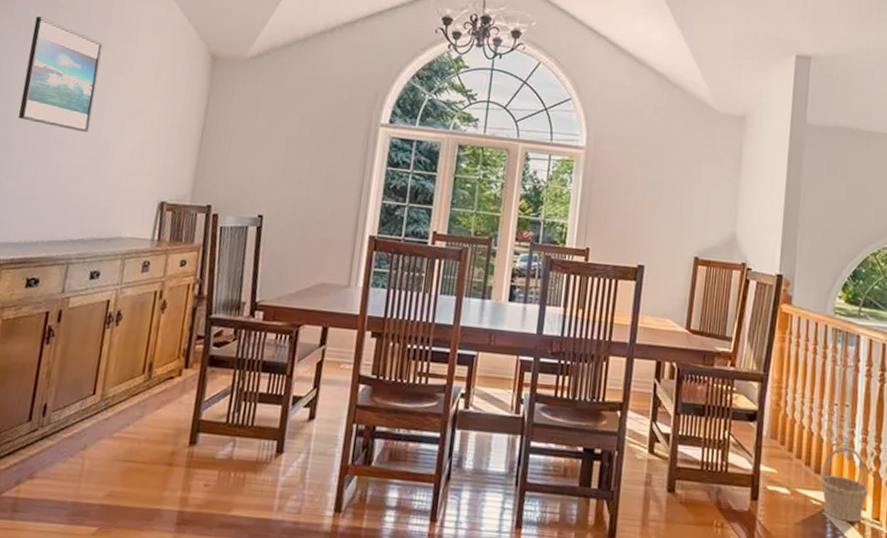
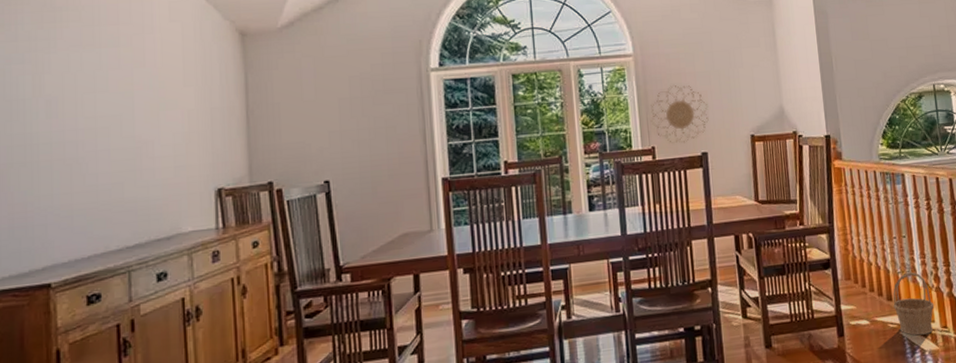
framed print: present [18,16,104,133] -> none [32,24,121,136]
decorative wall piece: none [590,187,654,251] -> present [651,84,709,144]

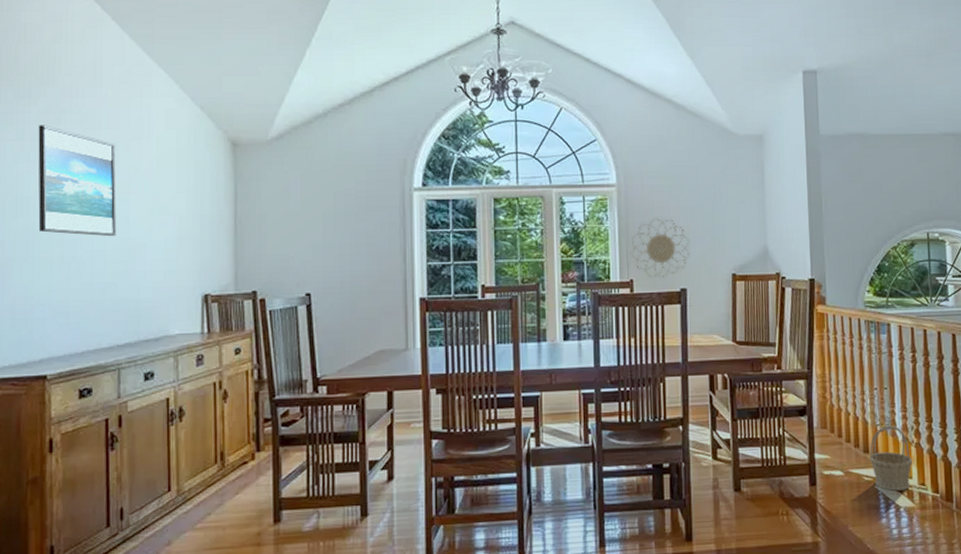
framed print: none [32,24,121,136] -> present [38,125,117,237]

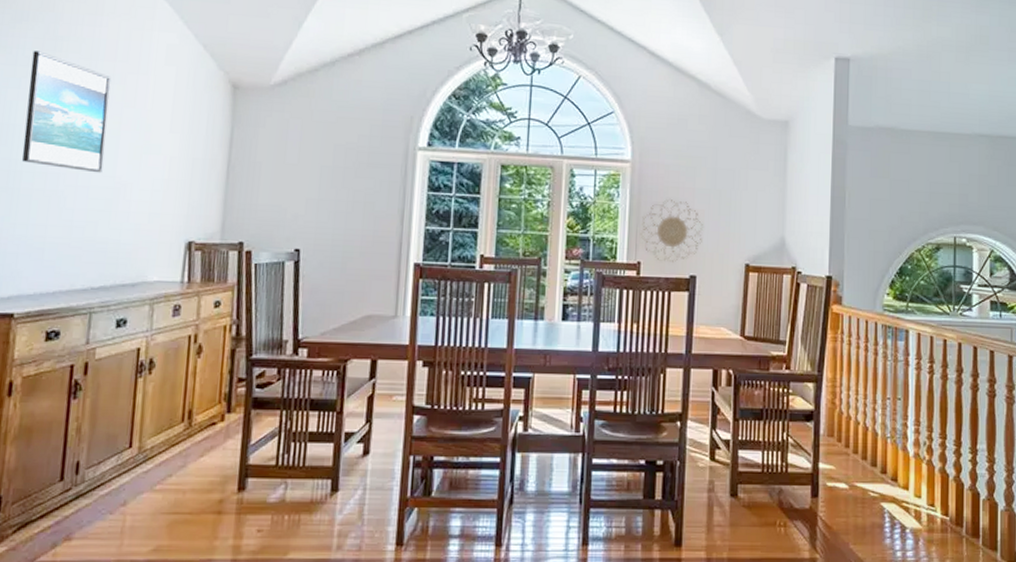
basket: present [870,425,913,491] -> none [877,438,923,510]

